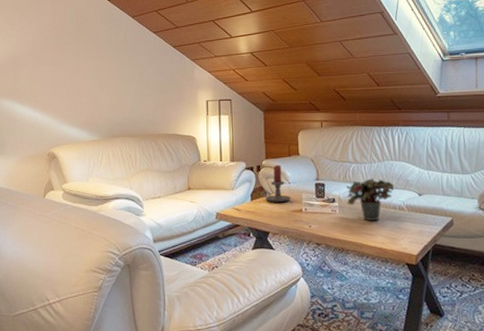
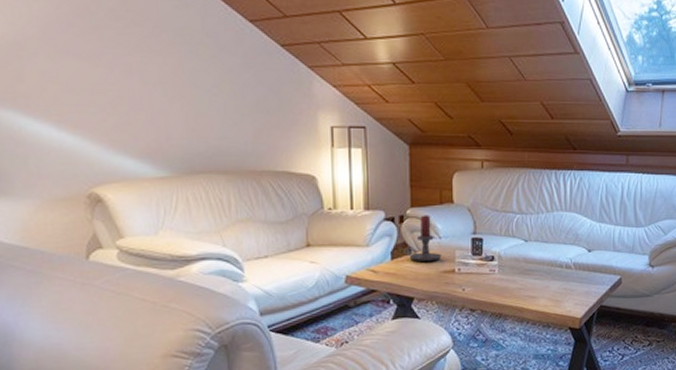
potted plant: present [345,178,395,221] -> none [506,231,563,281]

